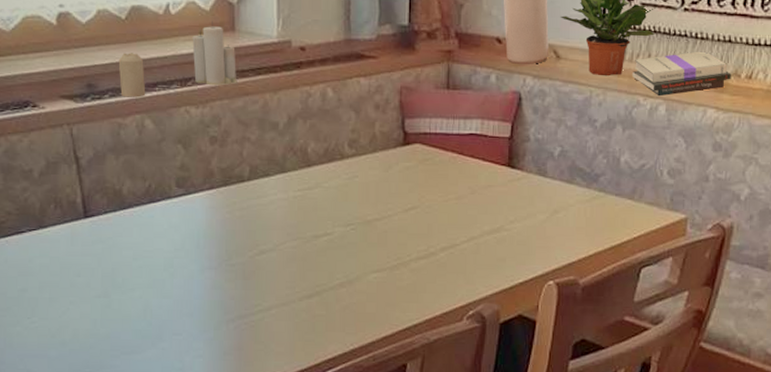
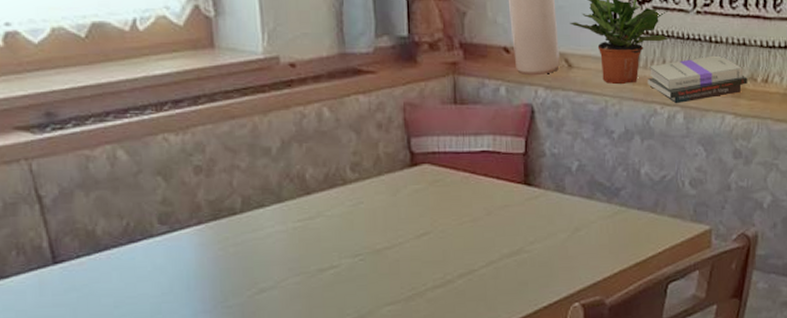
candle: present [118,52,146,98] -> none [80,75,116,126]
candle: present [192,21,237,86] -> none [165,37,221,110]

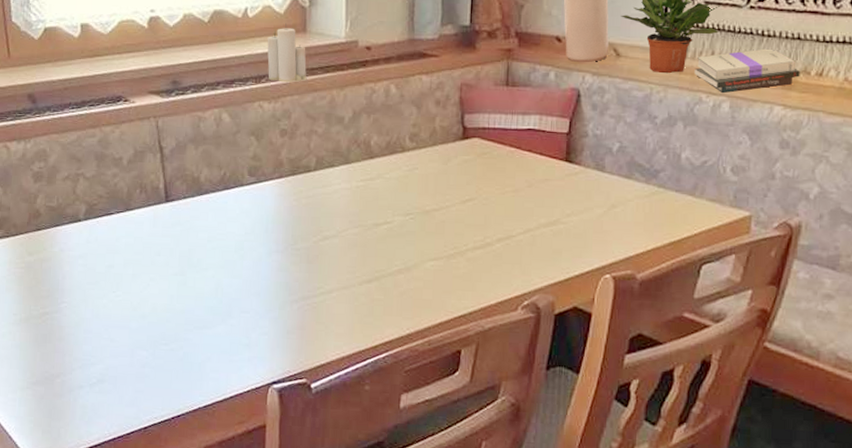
candle: none [165,37,221,110] -> present [267,23,307,83]

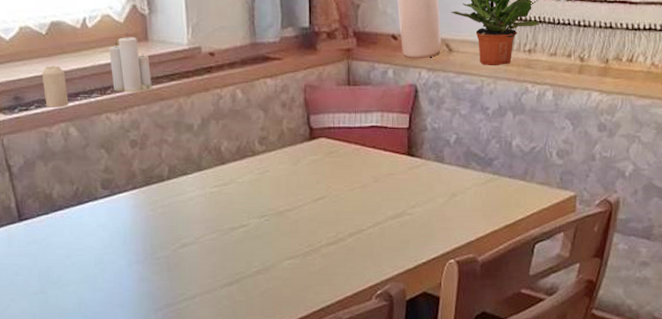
candle: none [200,52,224,93] -> present [41,66,69,108]
books: present [694,47,800,94] -> none [520,37,613,83]

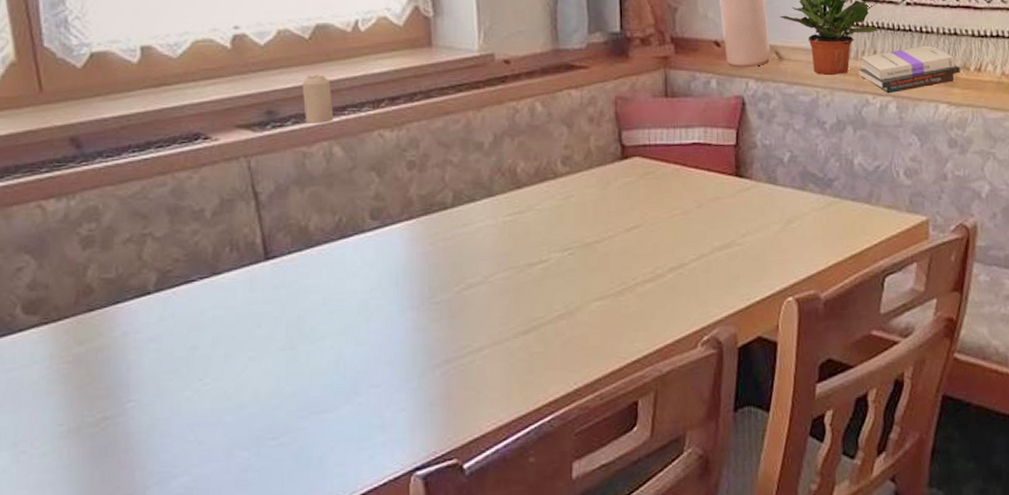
candle: present [109,32,153,93] -> none [384,37,436,106]
books: none [520,37,613,83] -> present [859,44,960,94]

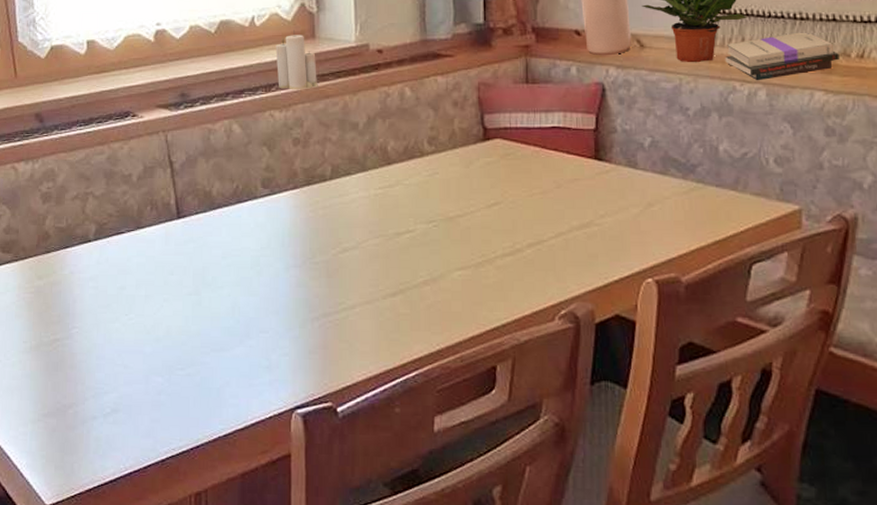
candle: present [302,75,334,123] -> none [208,63,234,104]
candle: none [384,37,436,106] -> present [275,30,318,90]

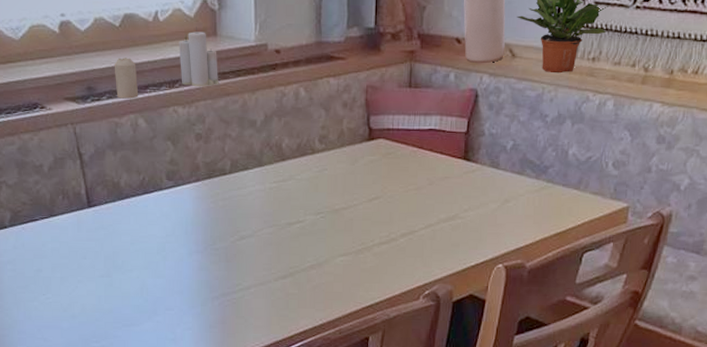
candle: none [208,63,234,104] -> present [114,57,139,99]
books: present [725,31,839,81] -> none [583,47,678,92]

